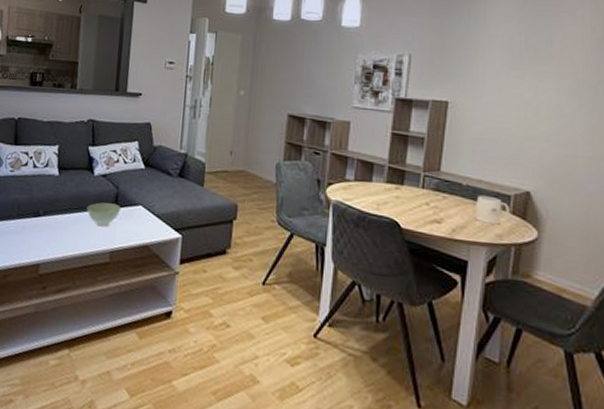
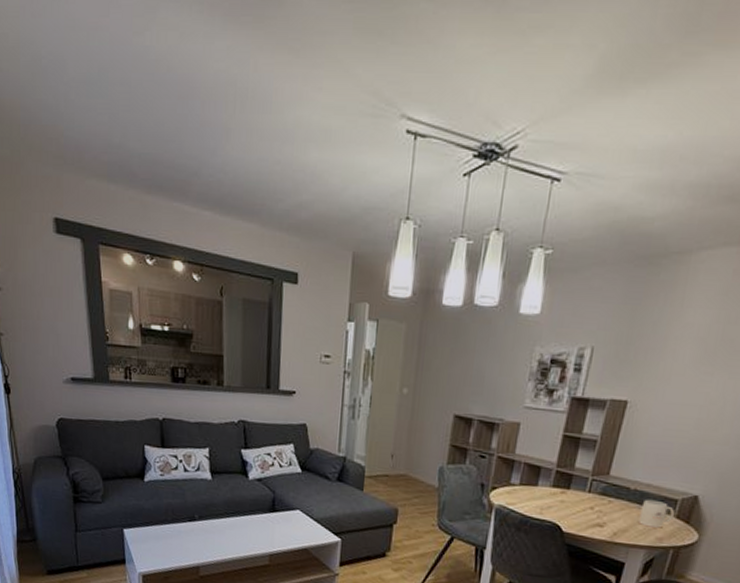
bowl: present [87,202,122,227] -> none [243,507,279,531]

